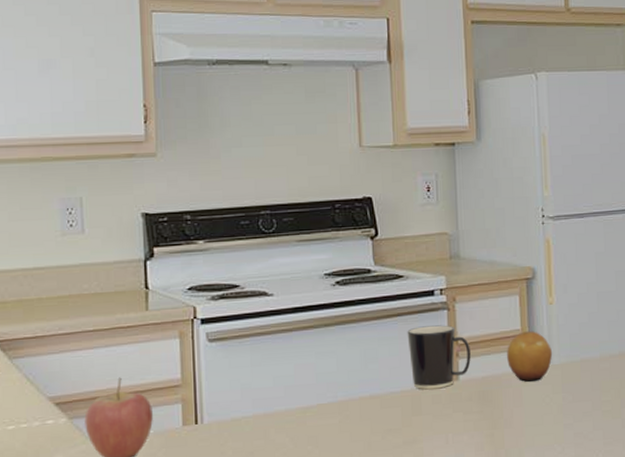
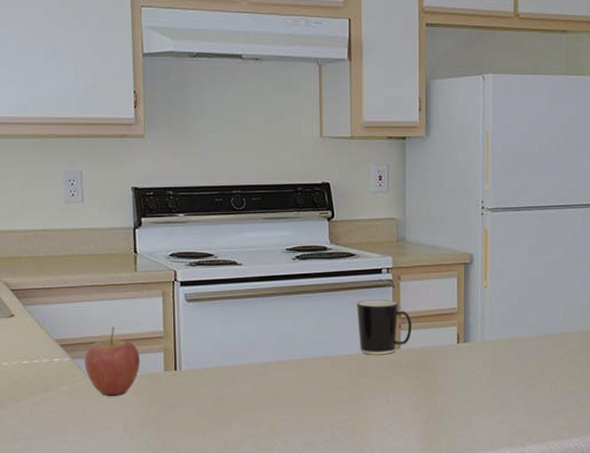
fruit: present [507,331,553,383] -> none [444,310,485,355]

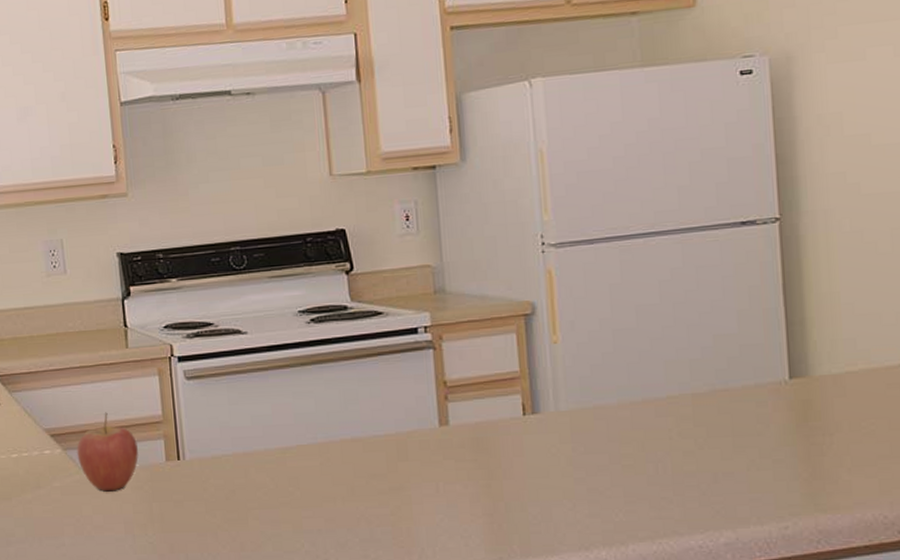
mug: present [356,300,412,356] -> none [389,365,462,435]

